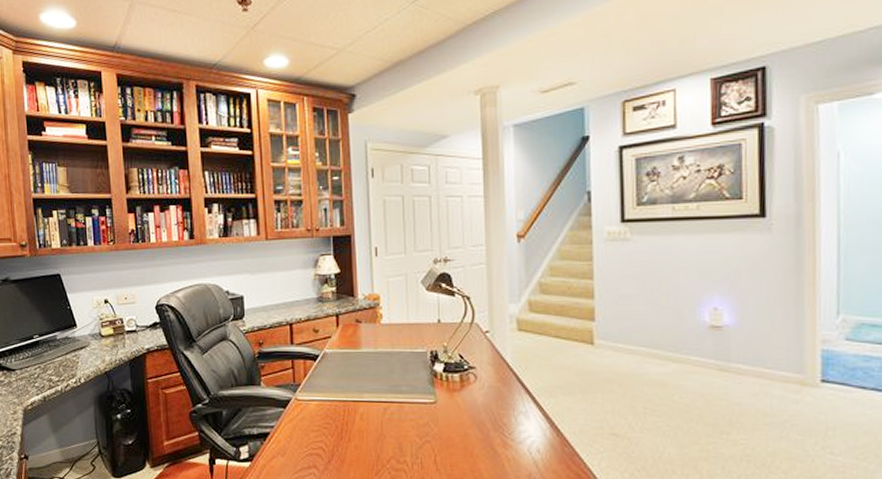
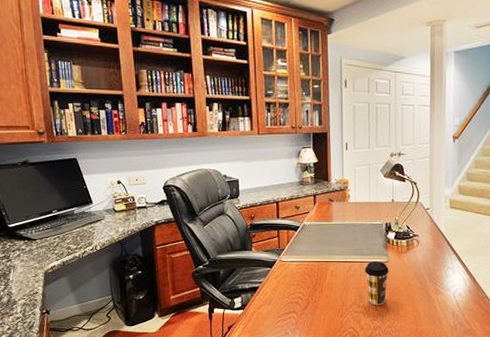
coffee cup: none [404,401,437,462] -> present [364,261,389,306]

